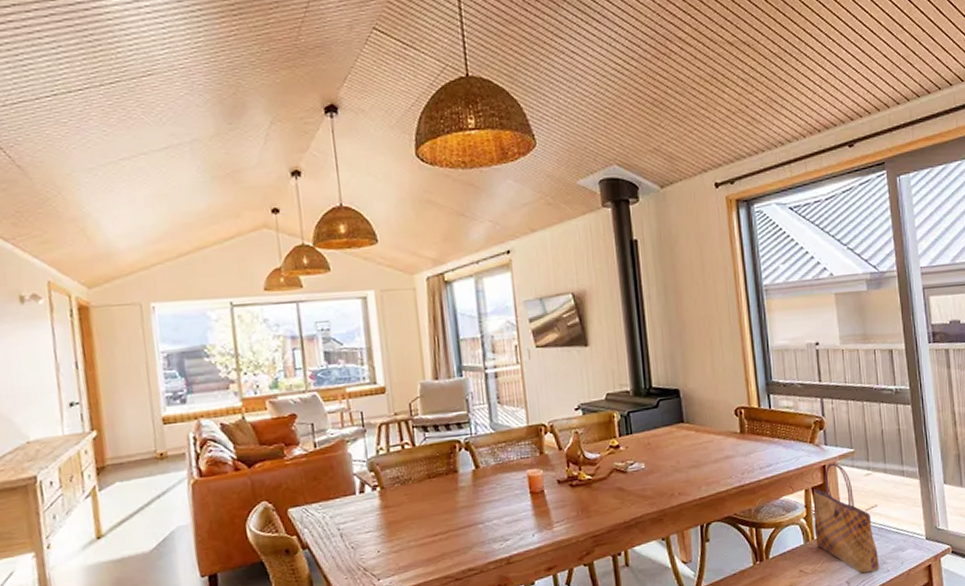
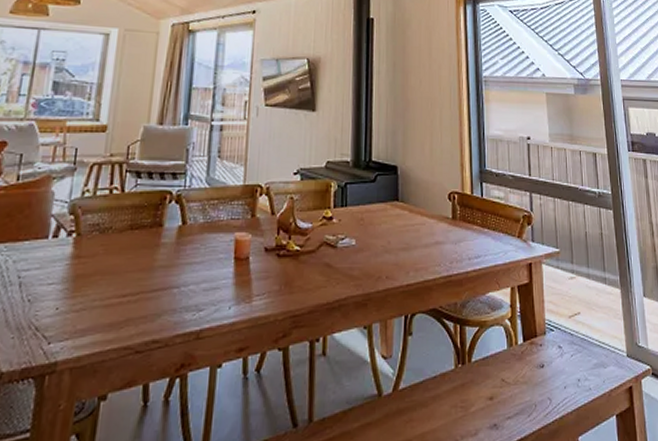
tote bag: present [813,462,880,574] -> none [518,261,582,390]

